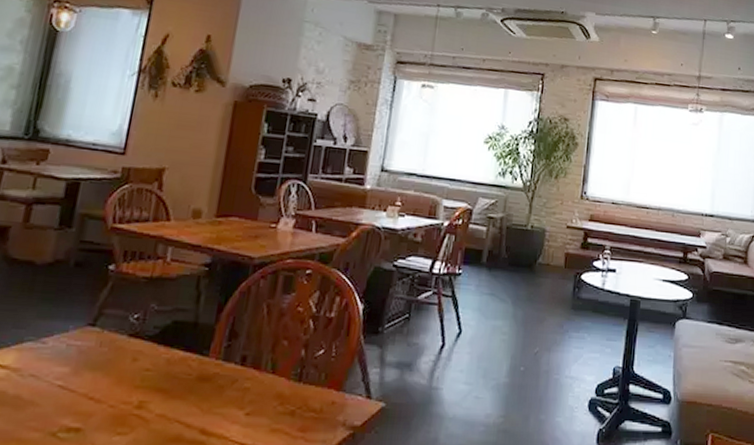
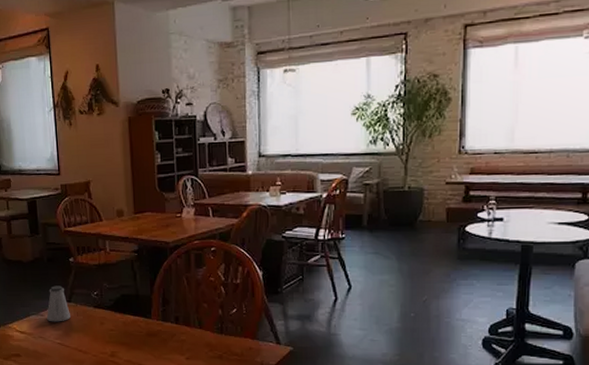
saltshaker: none [49,301,90,354] -> present [46,285,71,322]

